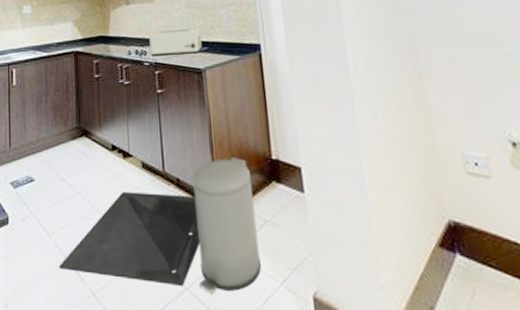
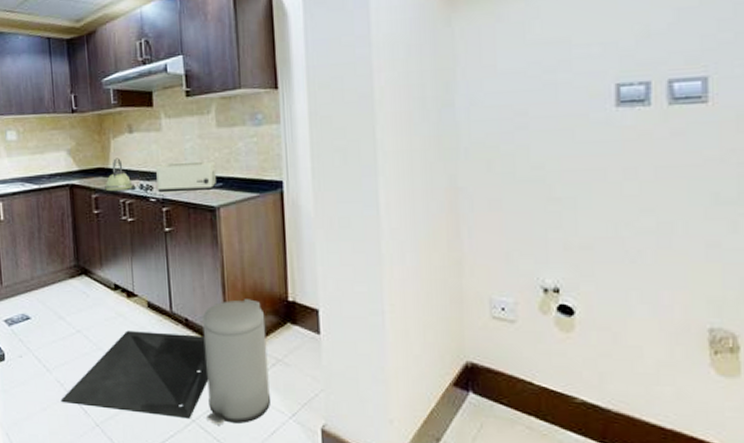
kettle: none [105,27,129,58] -> present [105,158,133,192]

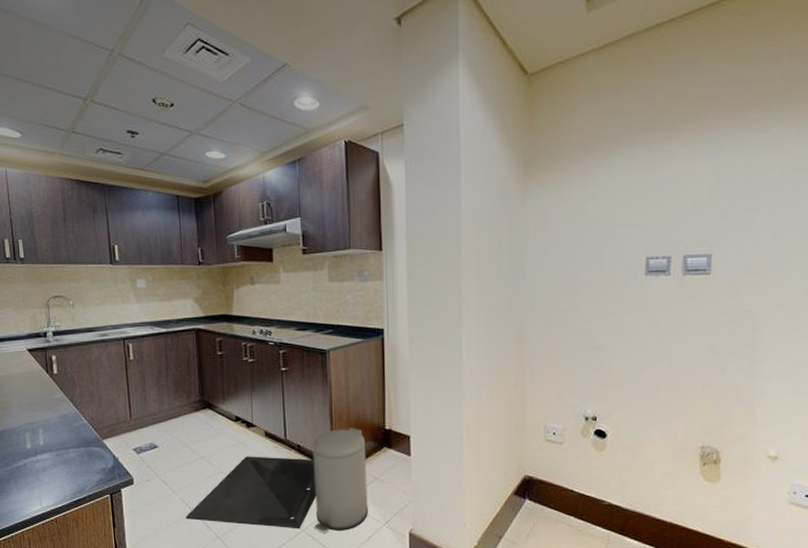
kettle: present [105,158,133,192] -> none [228,306,254,336]
toaster: present [156,161,217,191] -> none [275,310,328,336]

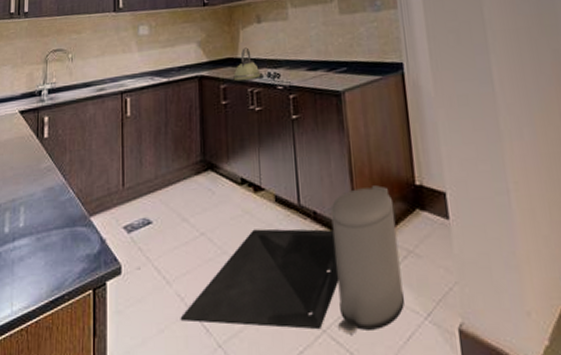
kettle: none [228,306,254,336] -> present [233,47,261,82]

